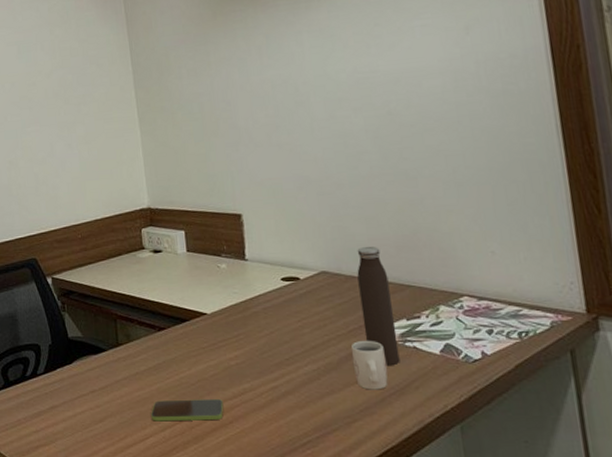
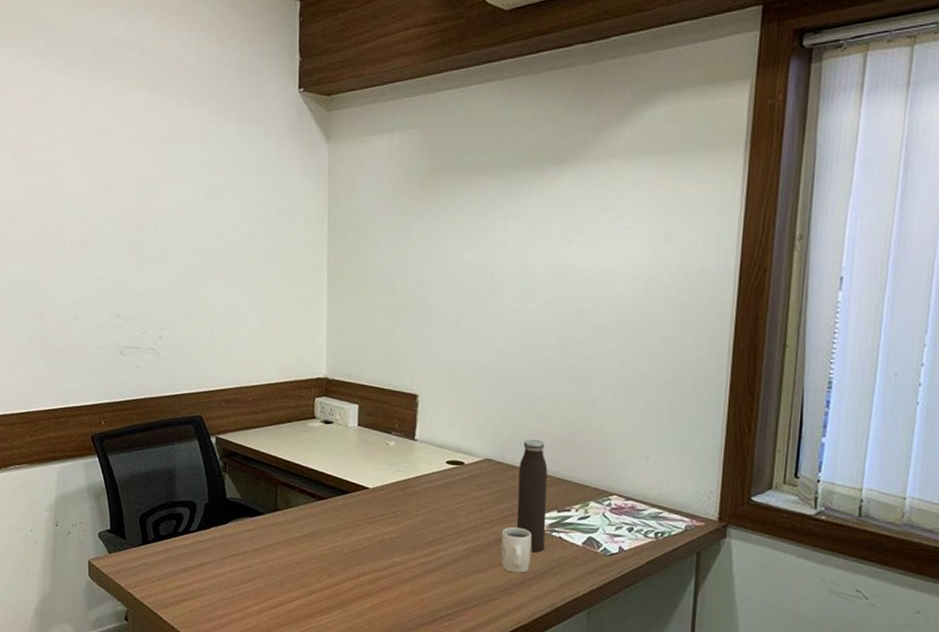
phone: present [151,399,224,422] -> none [300,566,373,589]

